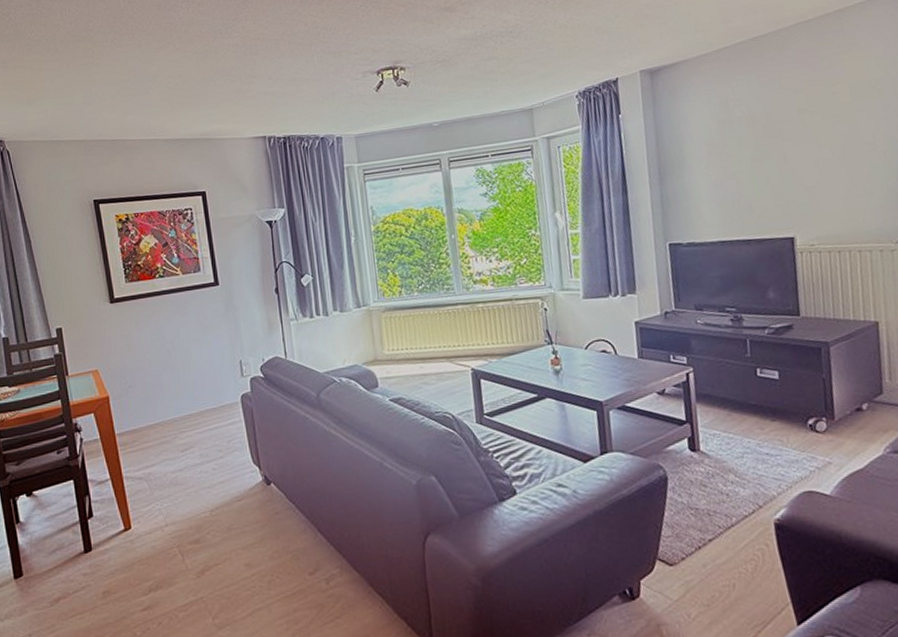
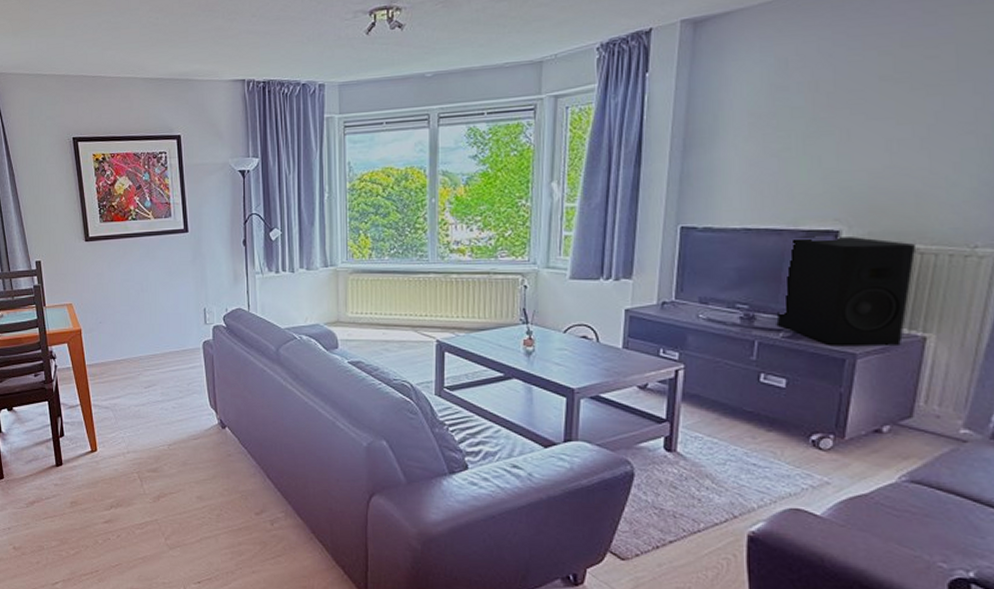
speaker: none [760,241,861,338] -> present [776,237,917,347]

